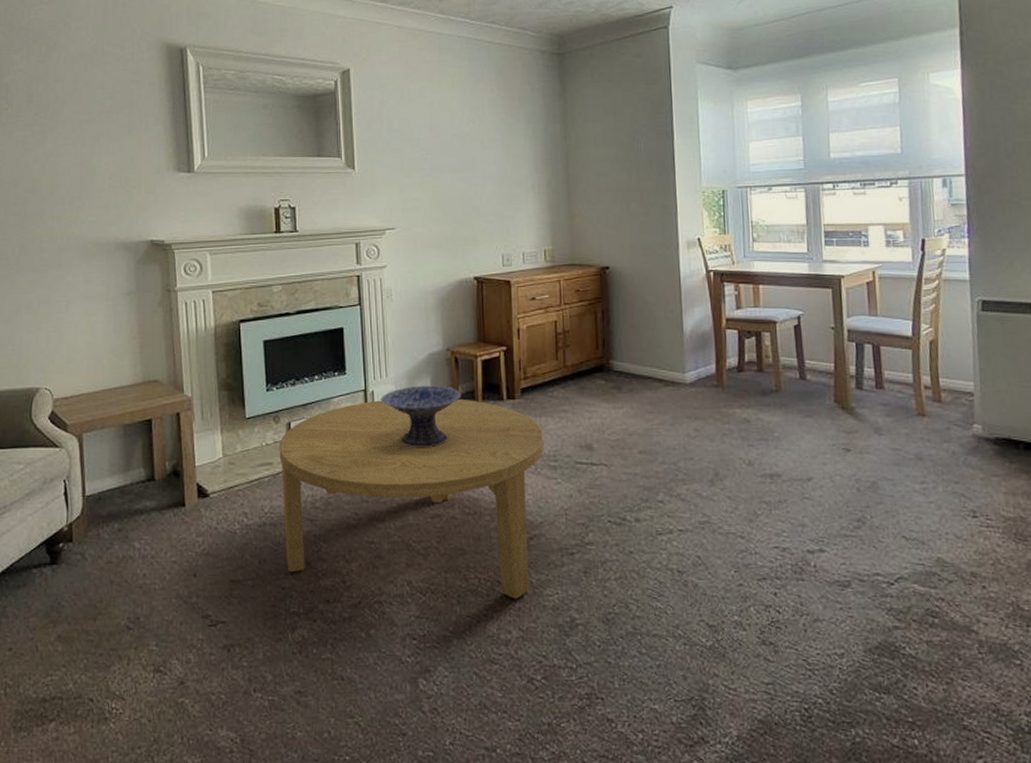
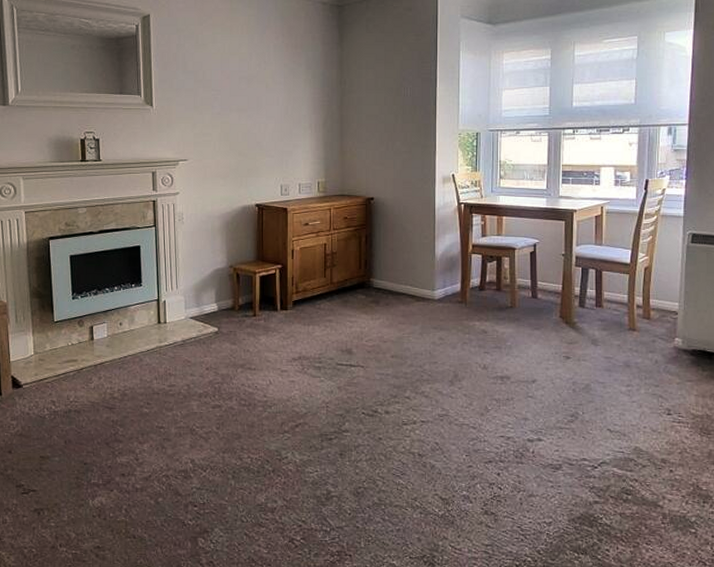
coffee table: present [279,398,545,600] -> none [83,308,311,476]
decorative bowl: present [380,385,461,448] -> none [171,297,241,350]

